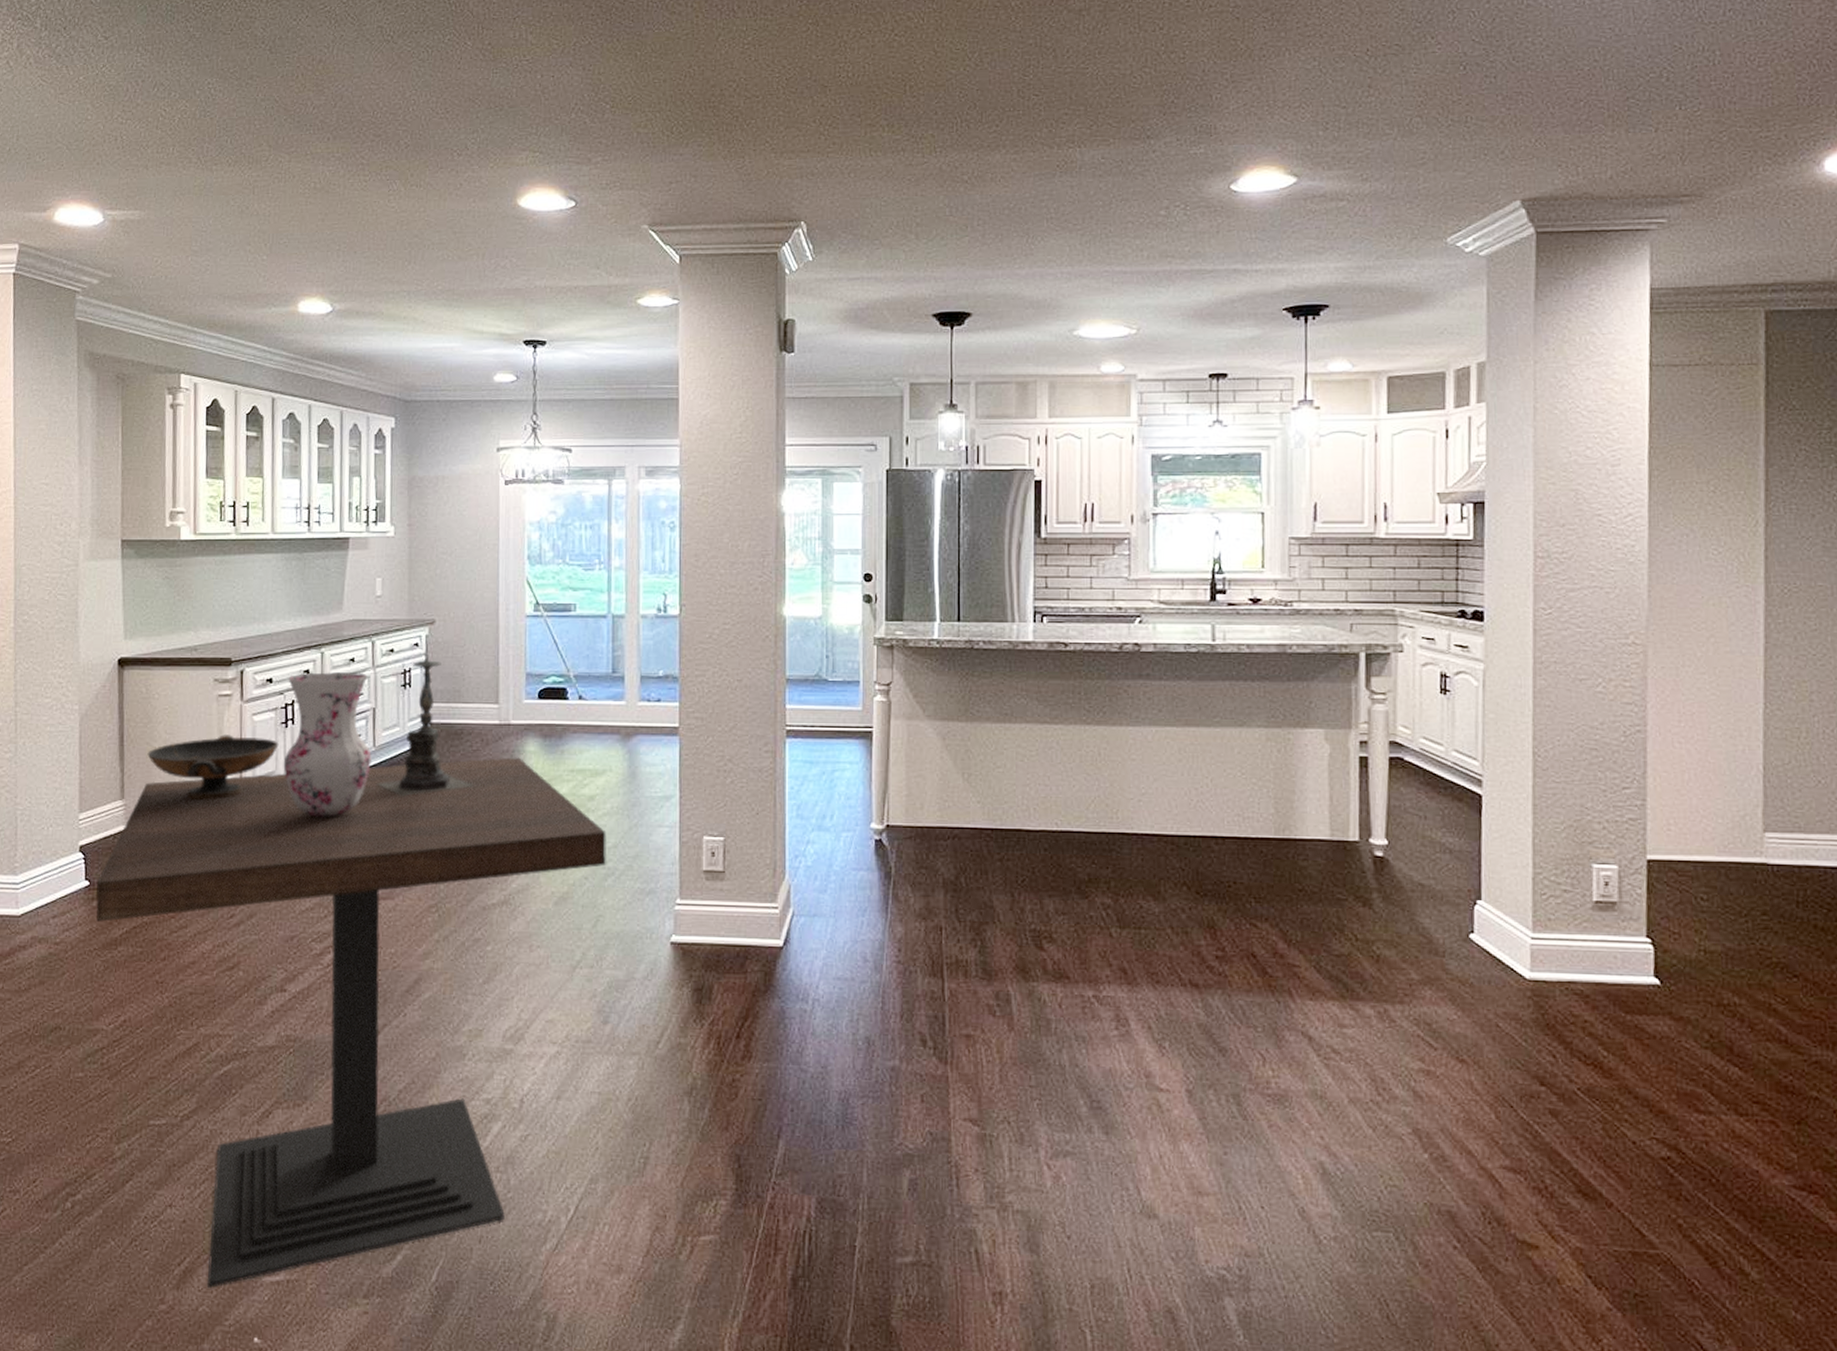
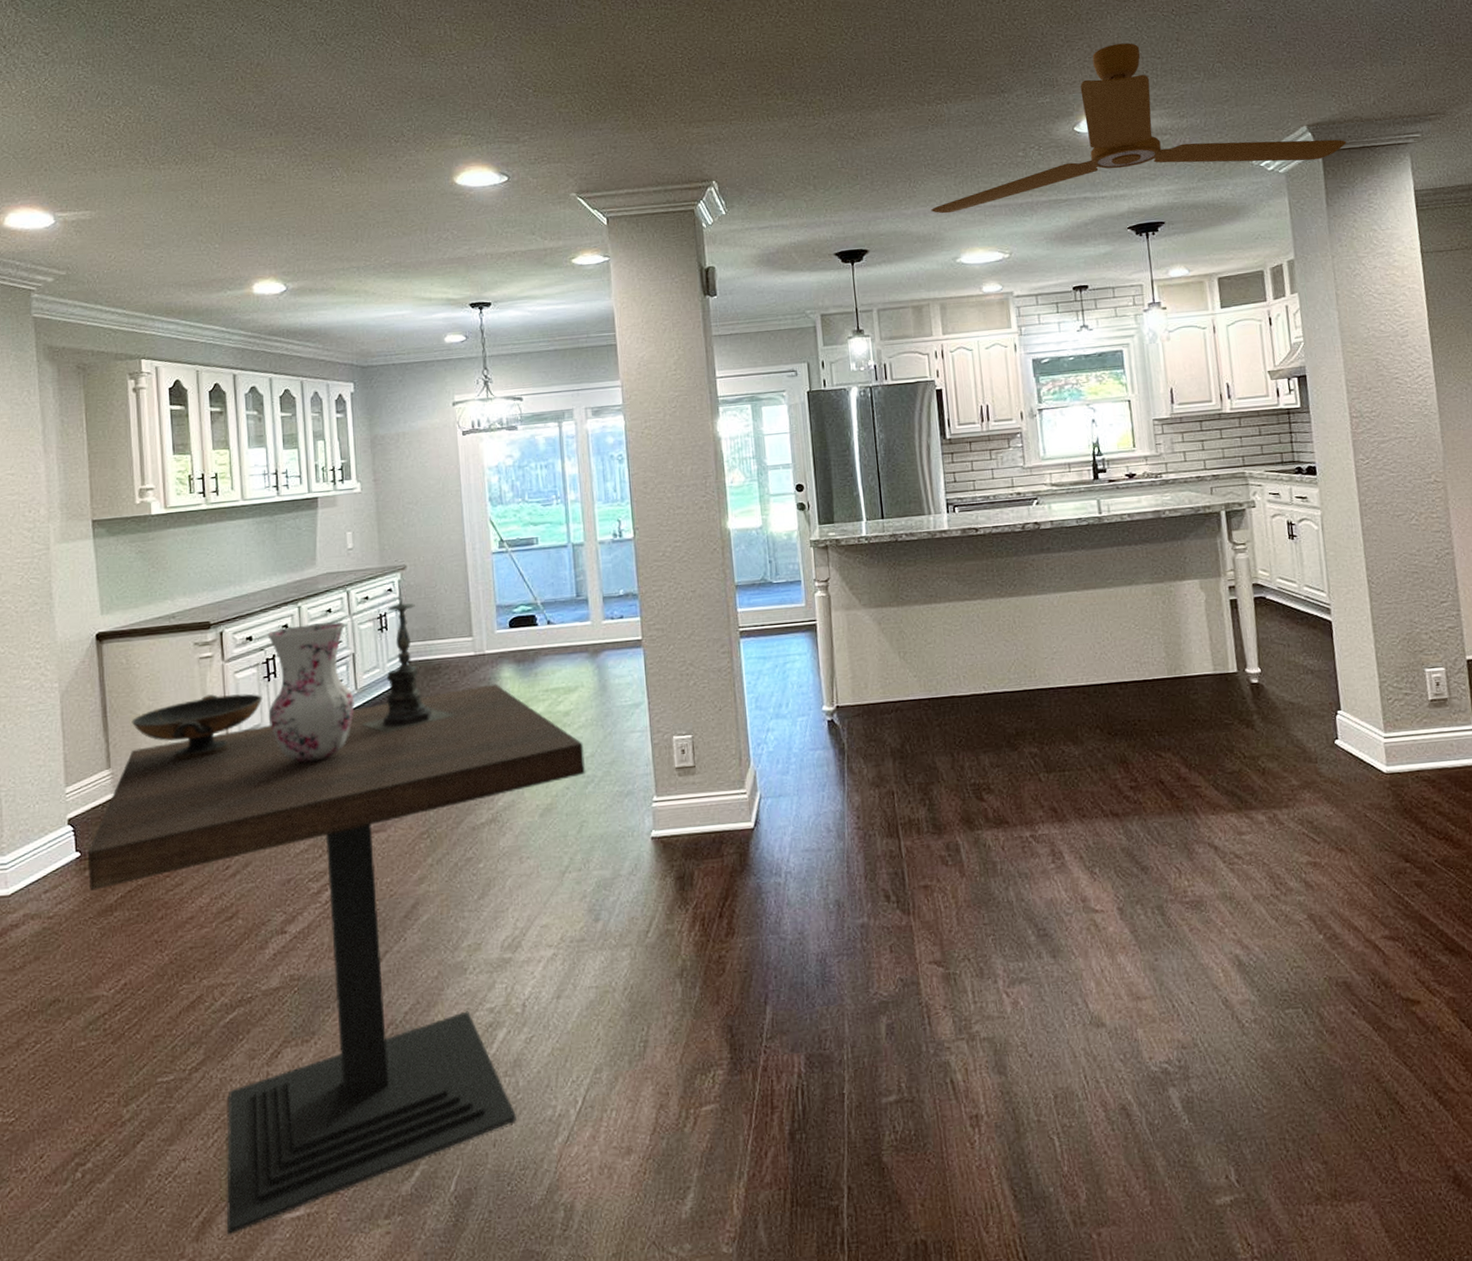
ceiling fan: none [1049,87,1570,277] -> present [931,43,1347,214]

